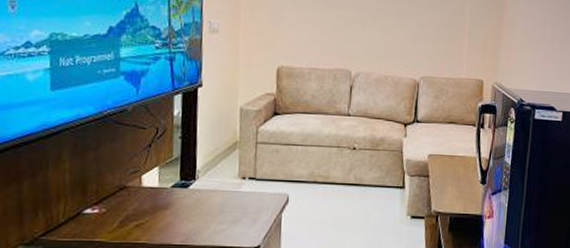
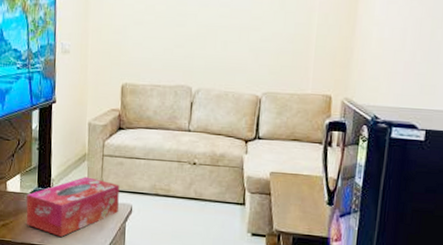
tissue box: none [165,166,275,234] -> present [26,176,120,237]

